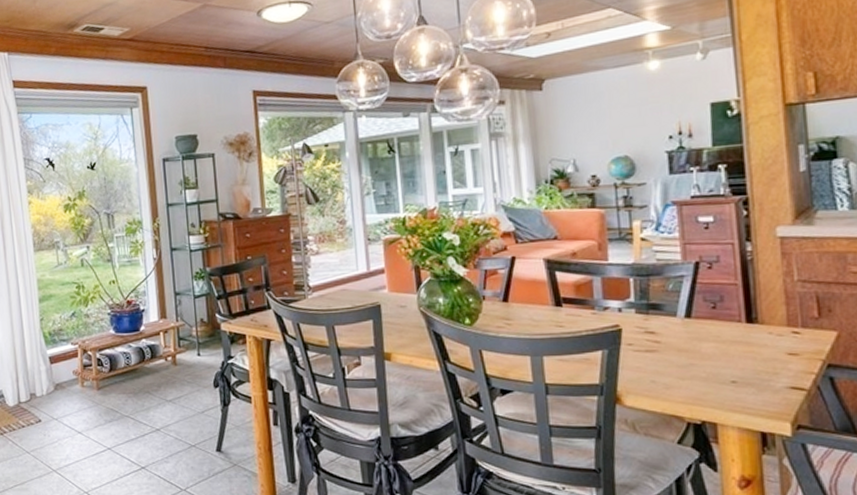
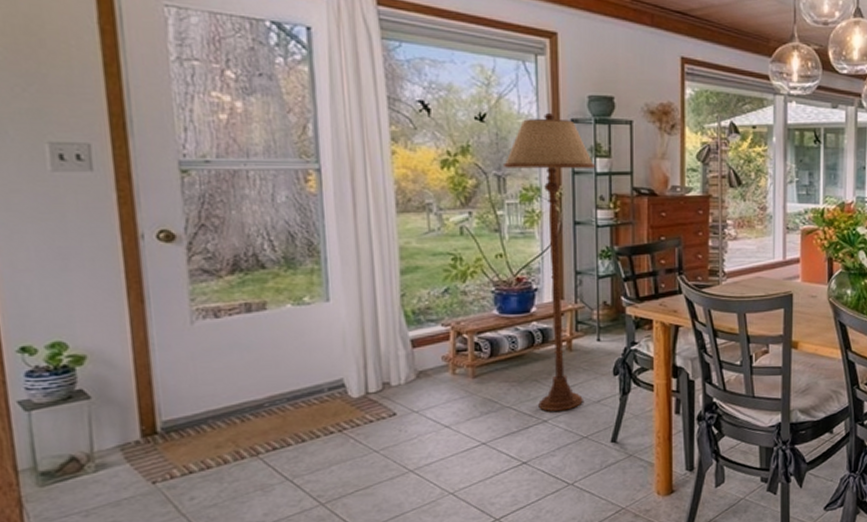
floor lamp: none [110,155,189,421] -> present [502,112,596,411]

